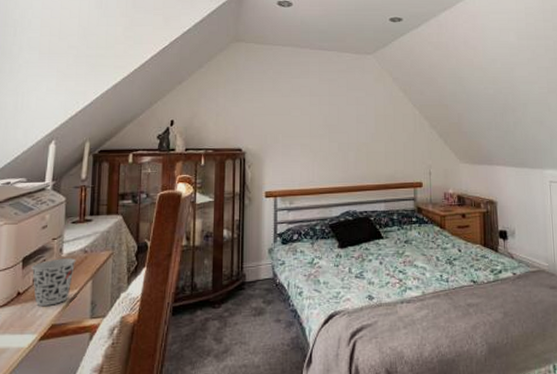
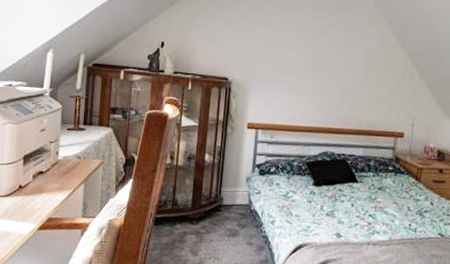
cup: present [31,258,76,306] -> none [31,160,71,201]

